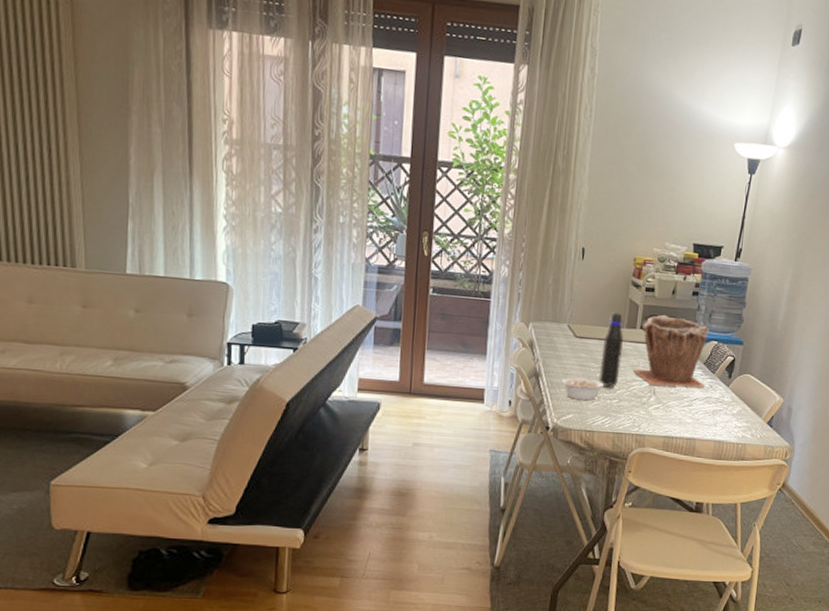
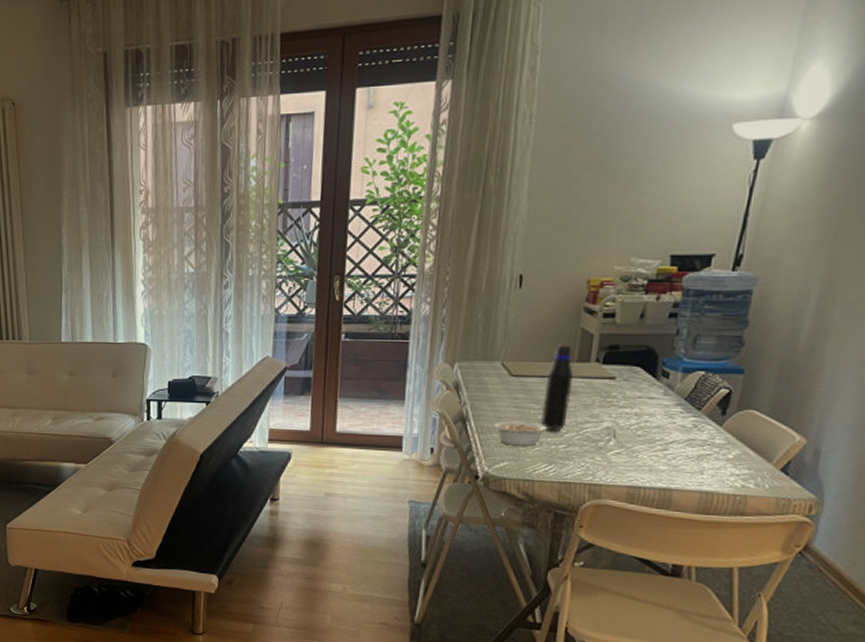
plant pot: present [632,314,709,388] -> none [585,343,693,429]

